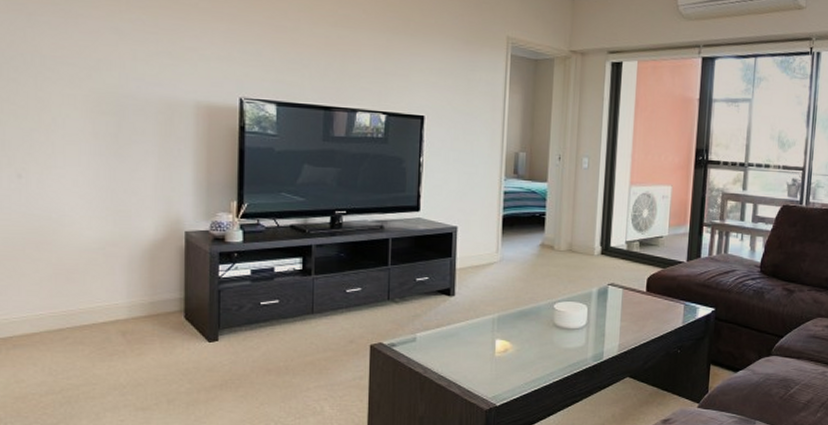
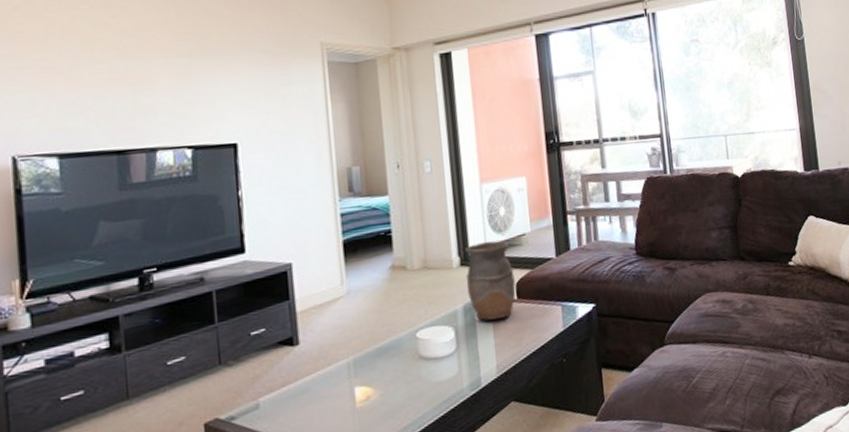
vase: none [604,237,648,306] -> present [466,240,516,321]

